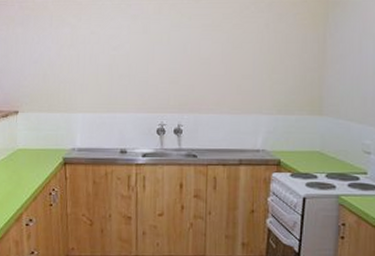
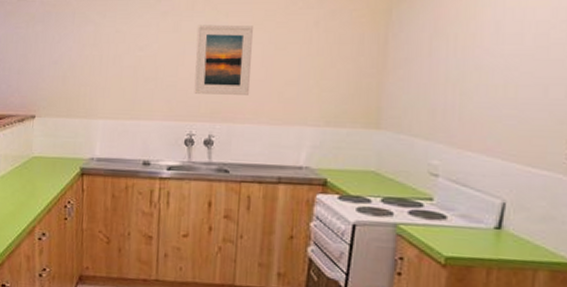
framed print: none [163,26,213,88] -> present [194,24,253,95]

